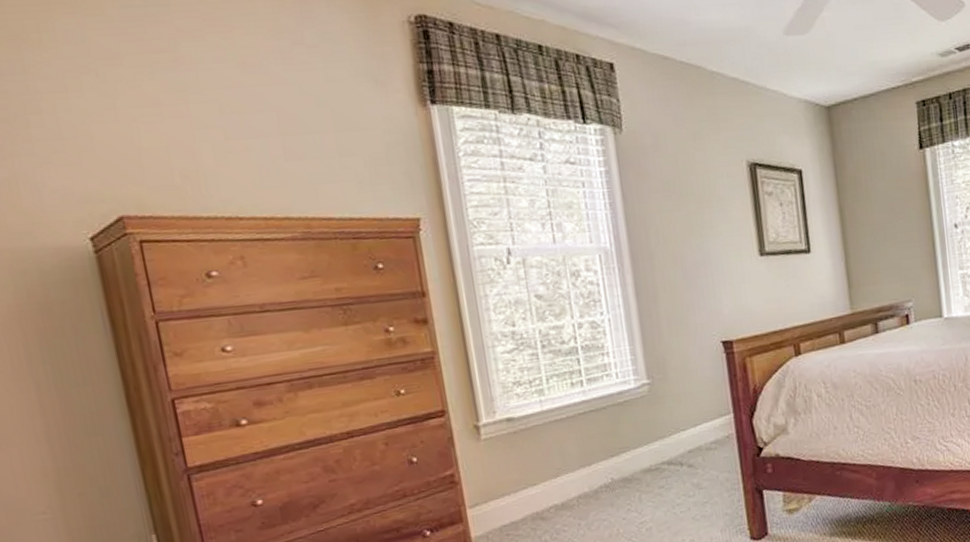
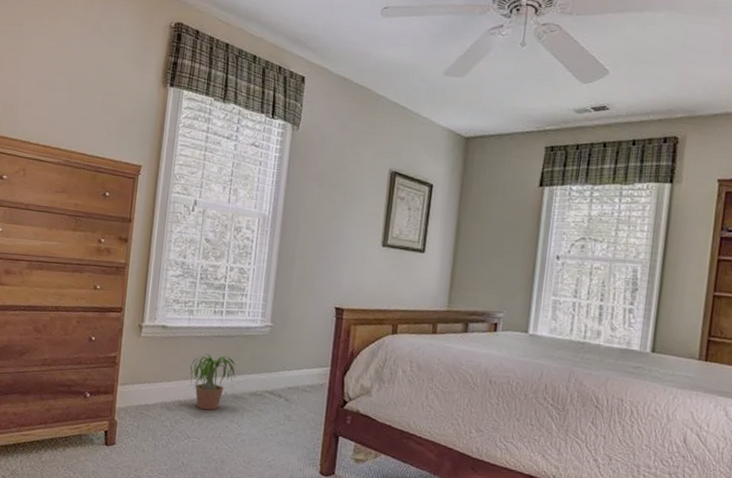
potted plant: none [557,434,627,507] -> present [188,353,239,410]

